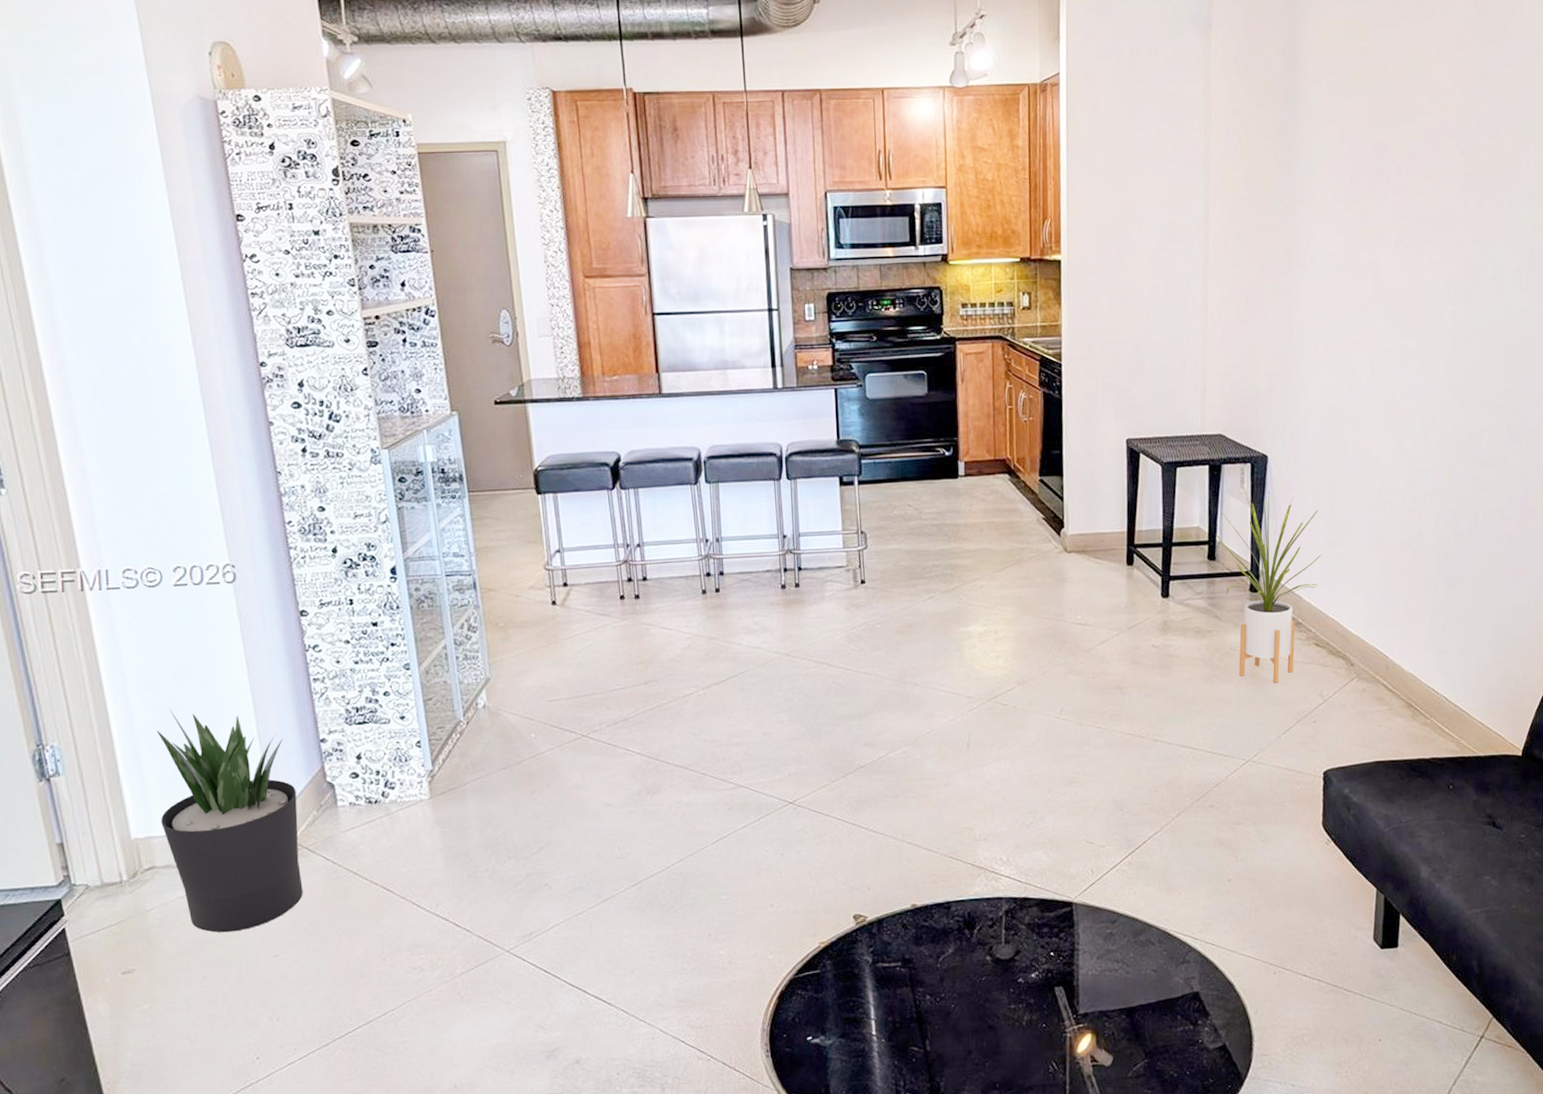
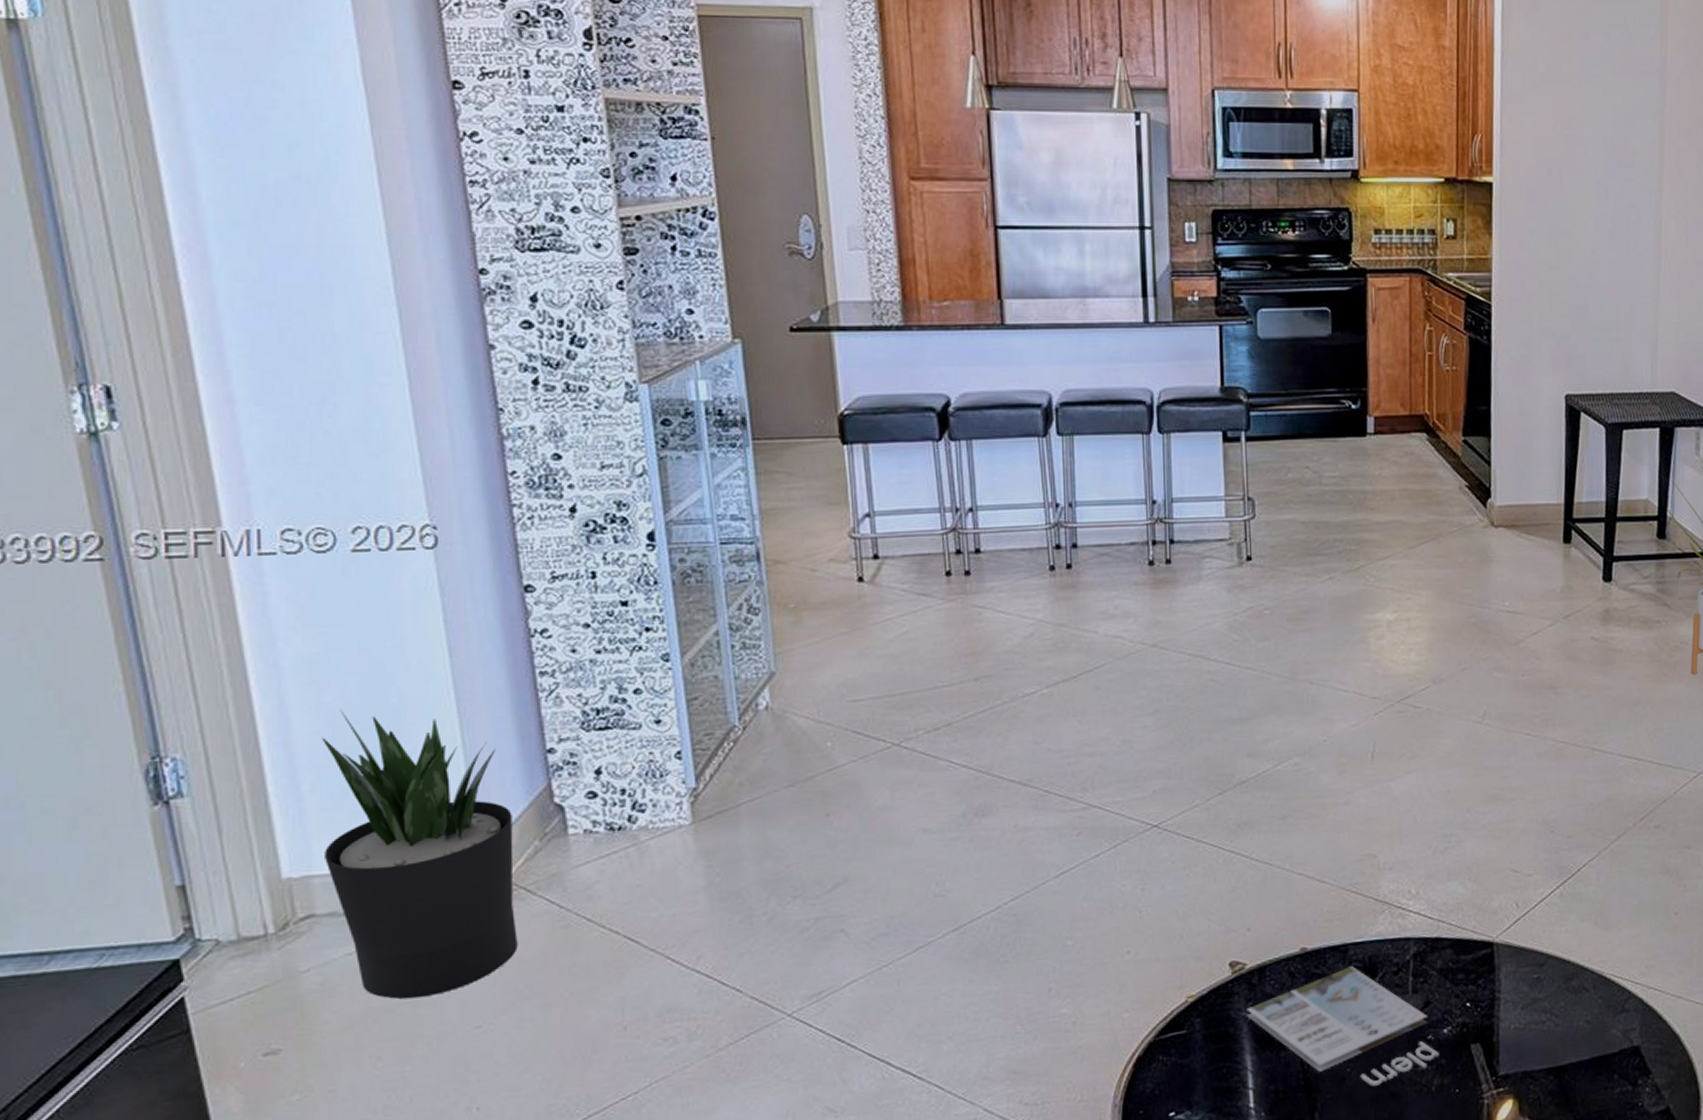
magazine: none [868,920,1029,1020] -> present [1247,966,1439,1086]

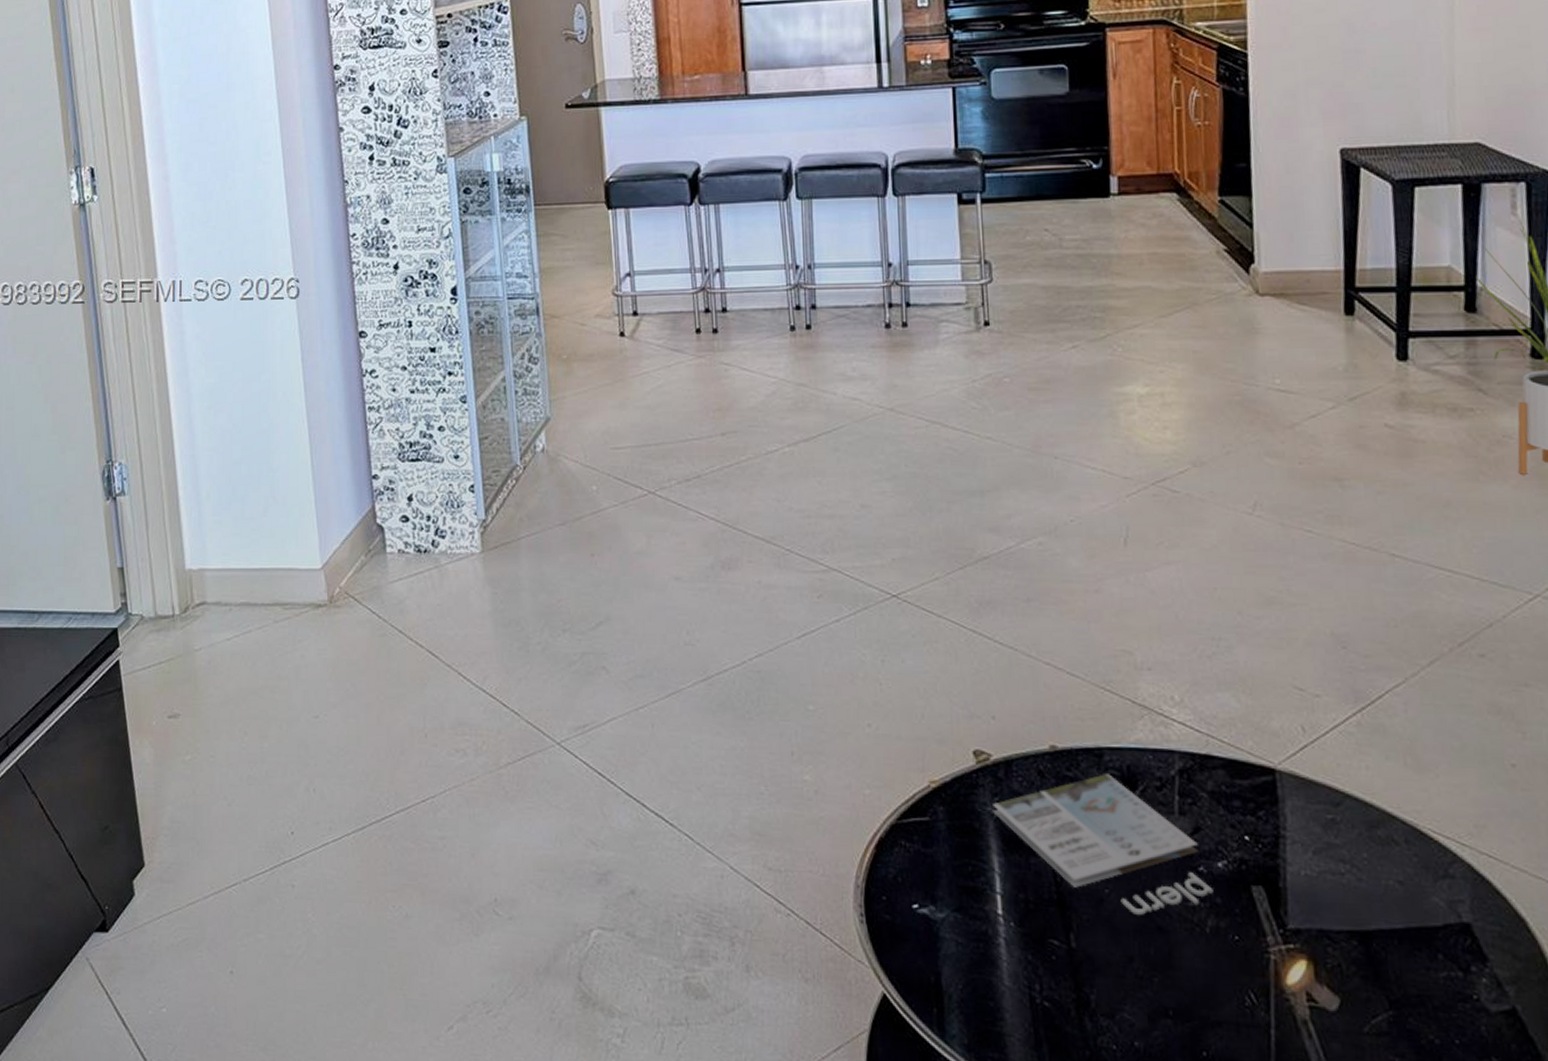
planter: present [321,710,518,999] -> none [214,431,347,685]

